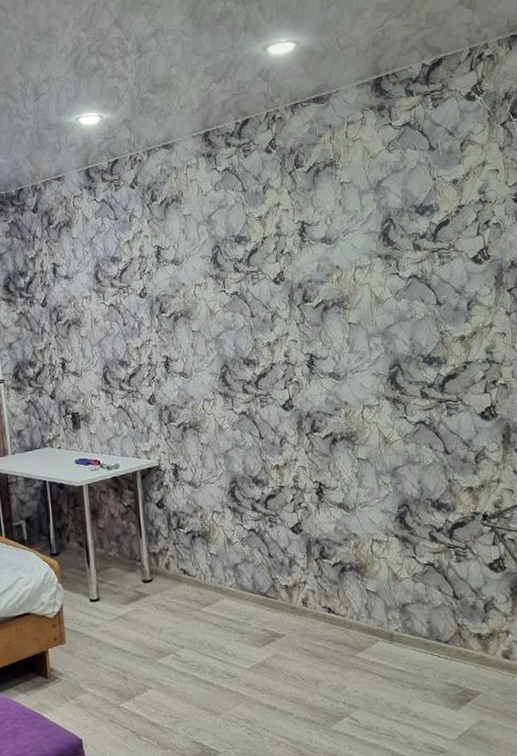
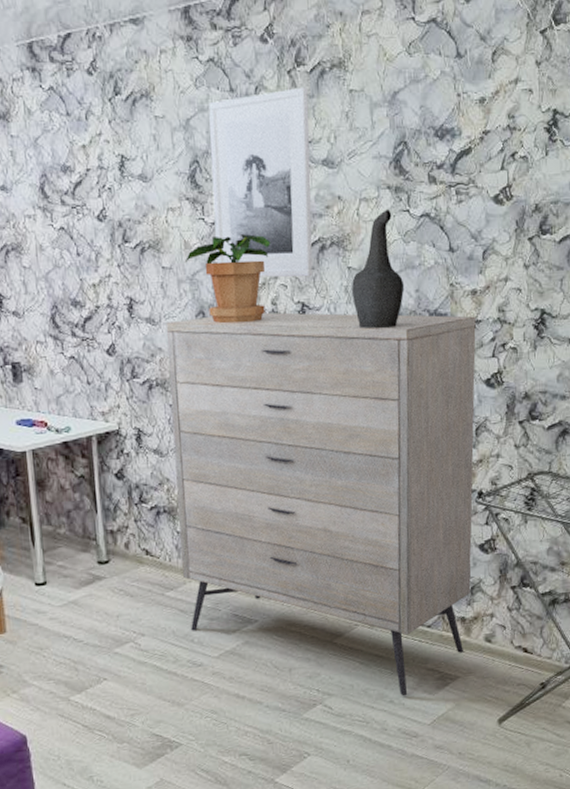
dresser: none [196,358,485,711] -> present [165,312,476,696]
potted plant: none [210,301,282,375] -> present [184,234,271,324]
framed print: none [226,183,319,335] -> present [208,87,313,278]
decorative vase: none [352,274,399,373] -> present [352,209,405,329]

